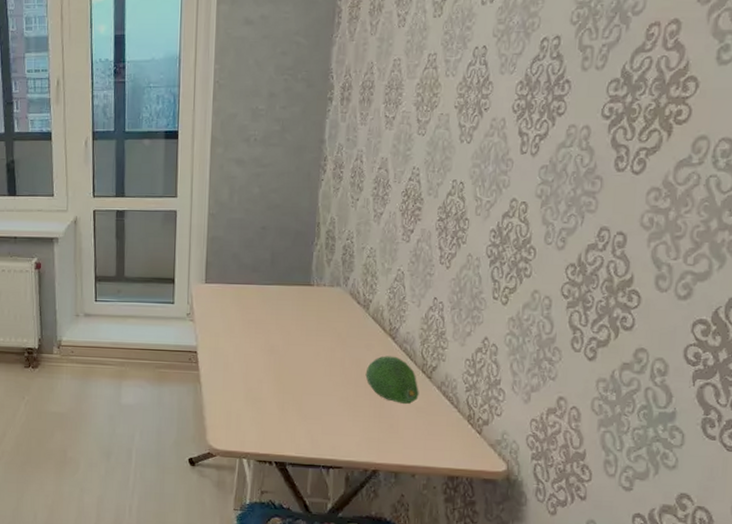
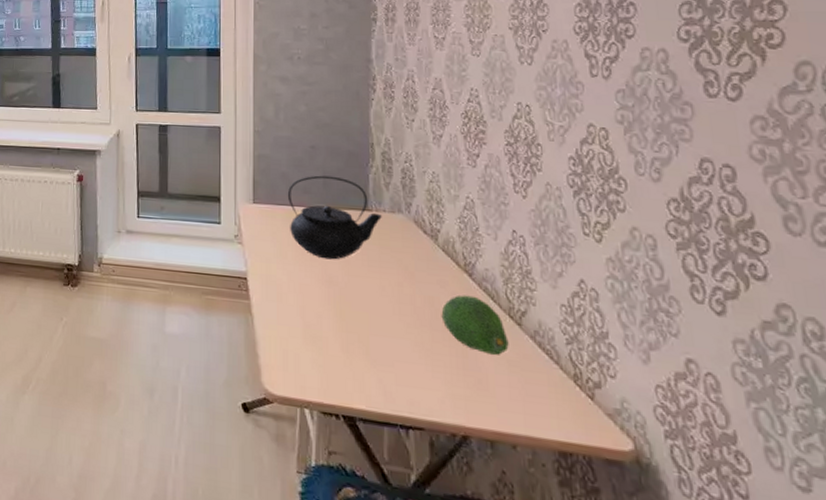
teapot: none [237,254,322,331] -> present [287,175,382,260]

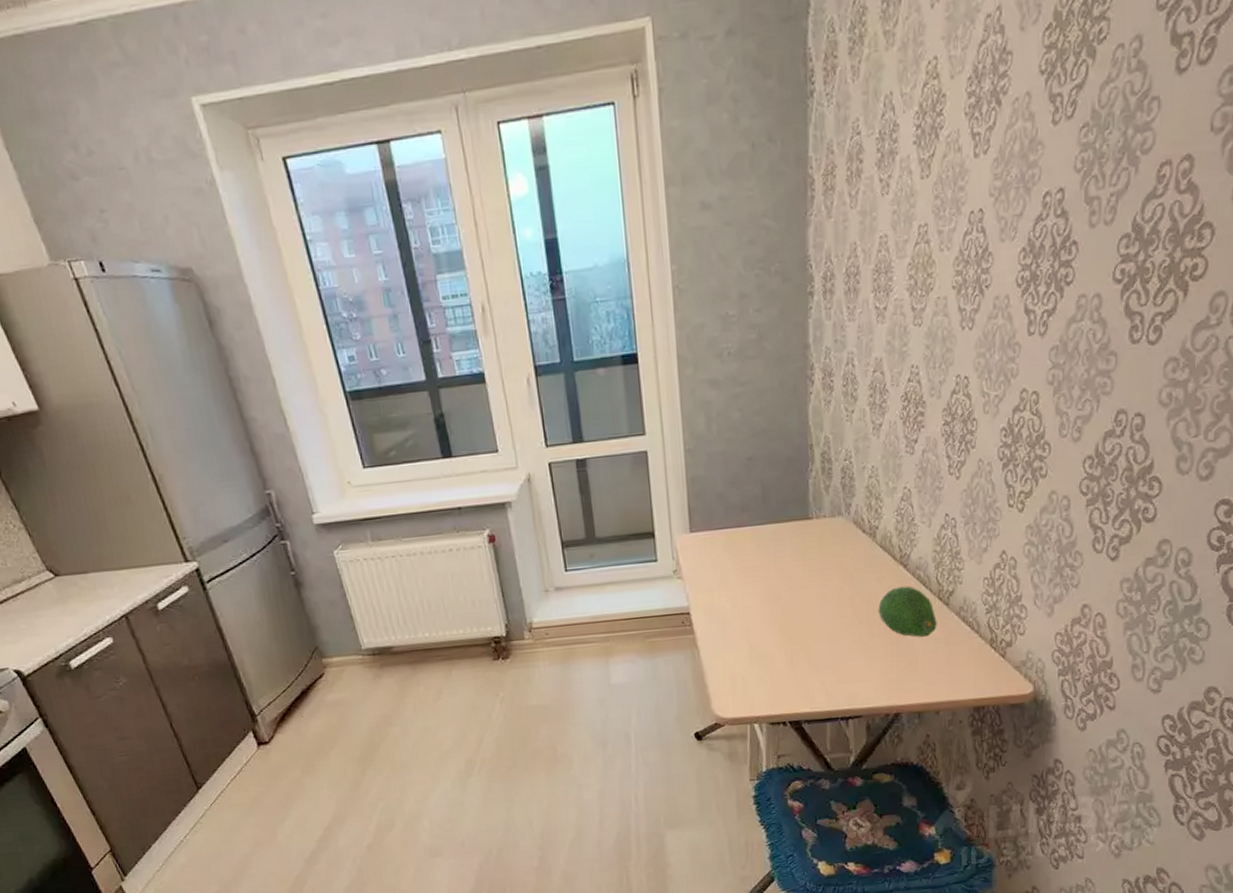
teapot: present [287,175,382,260] -> none [725,487,822,578]

